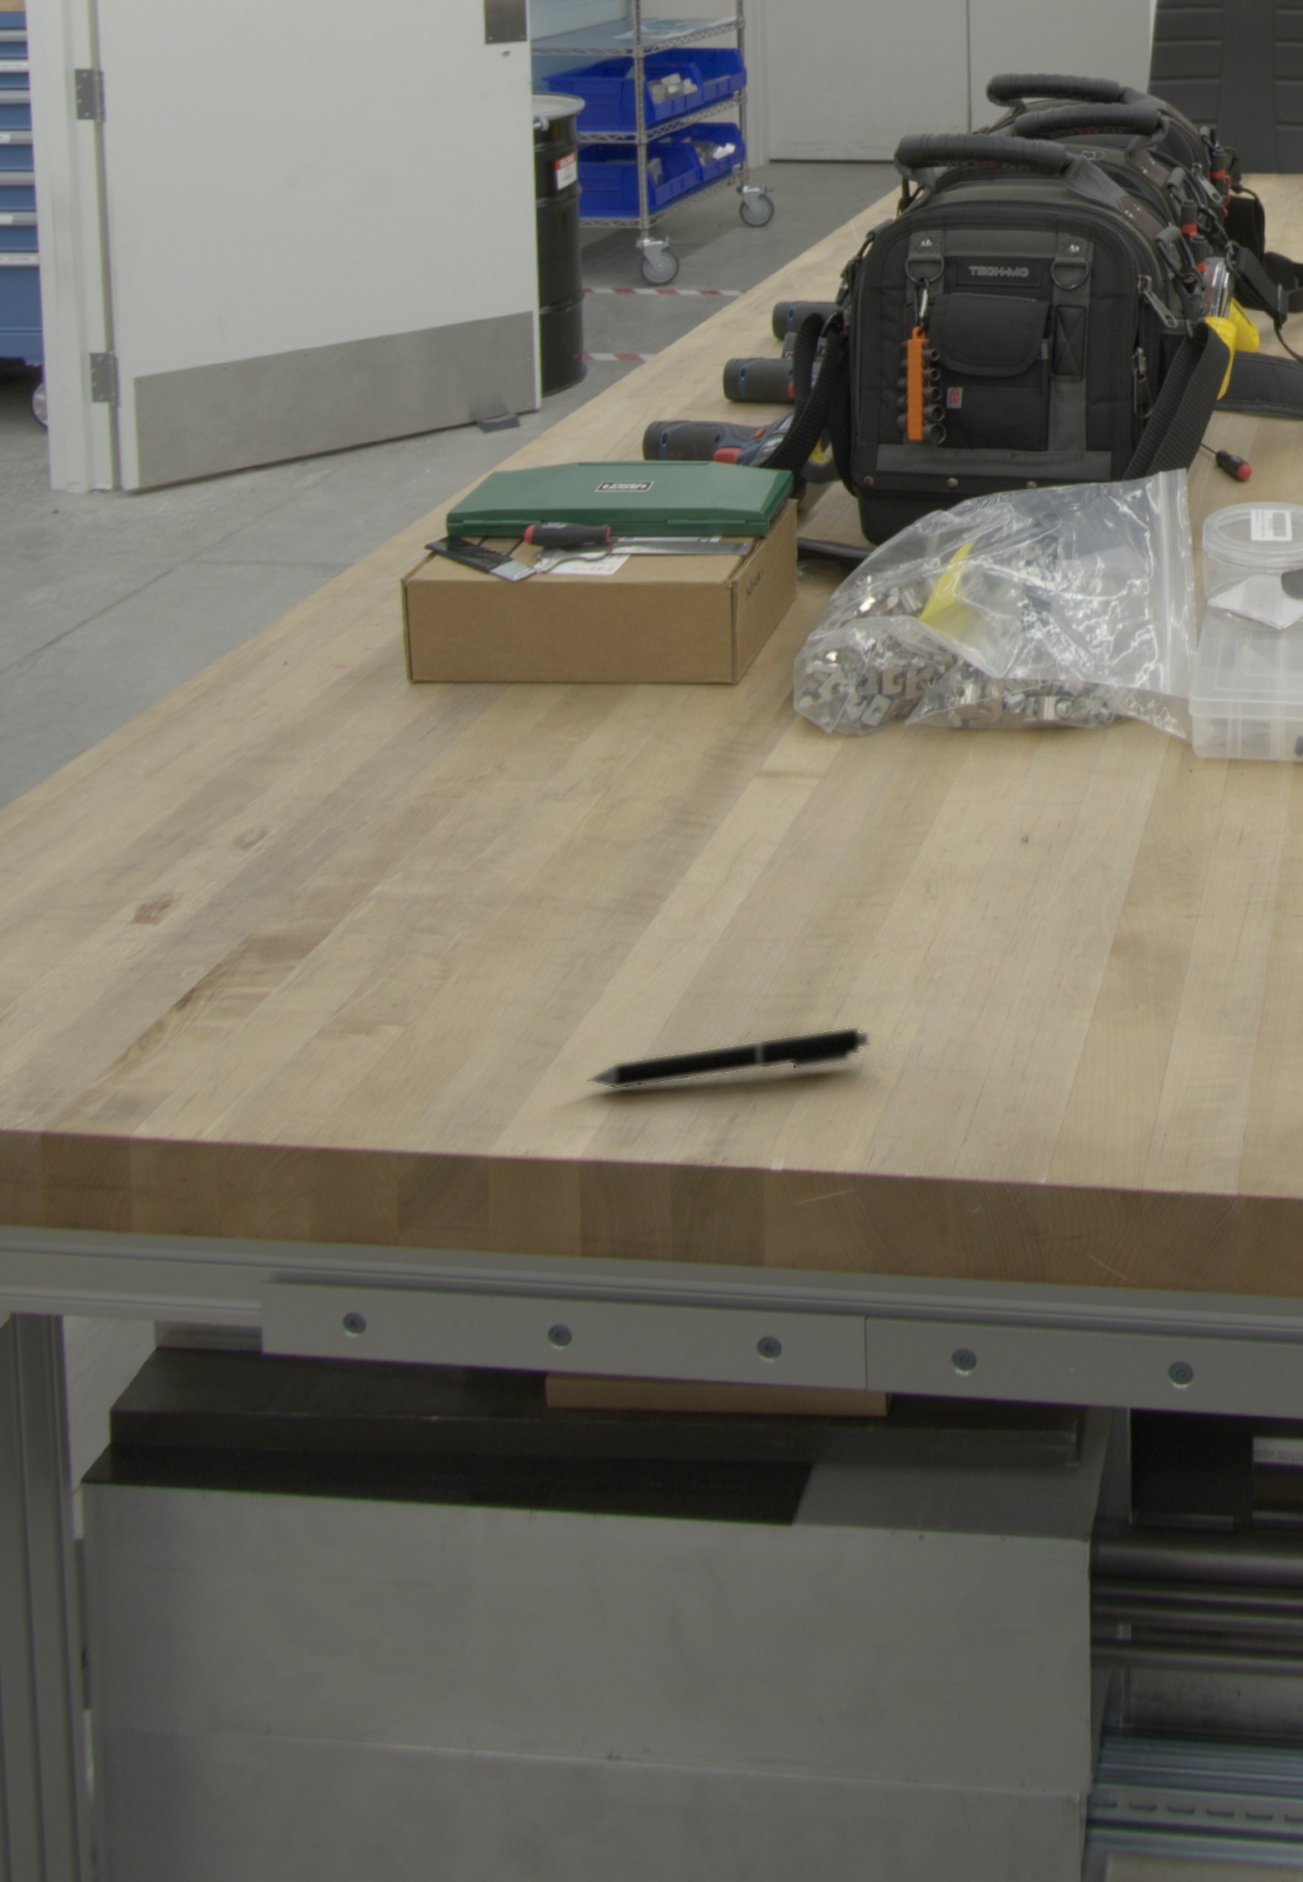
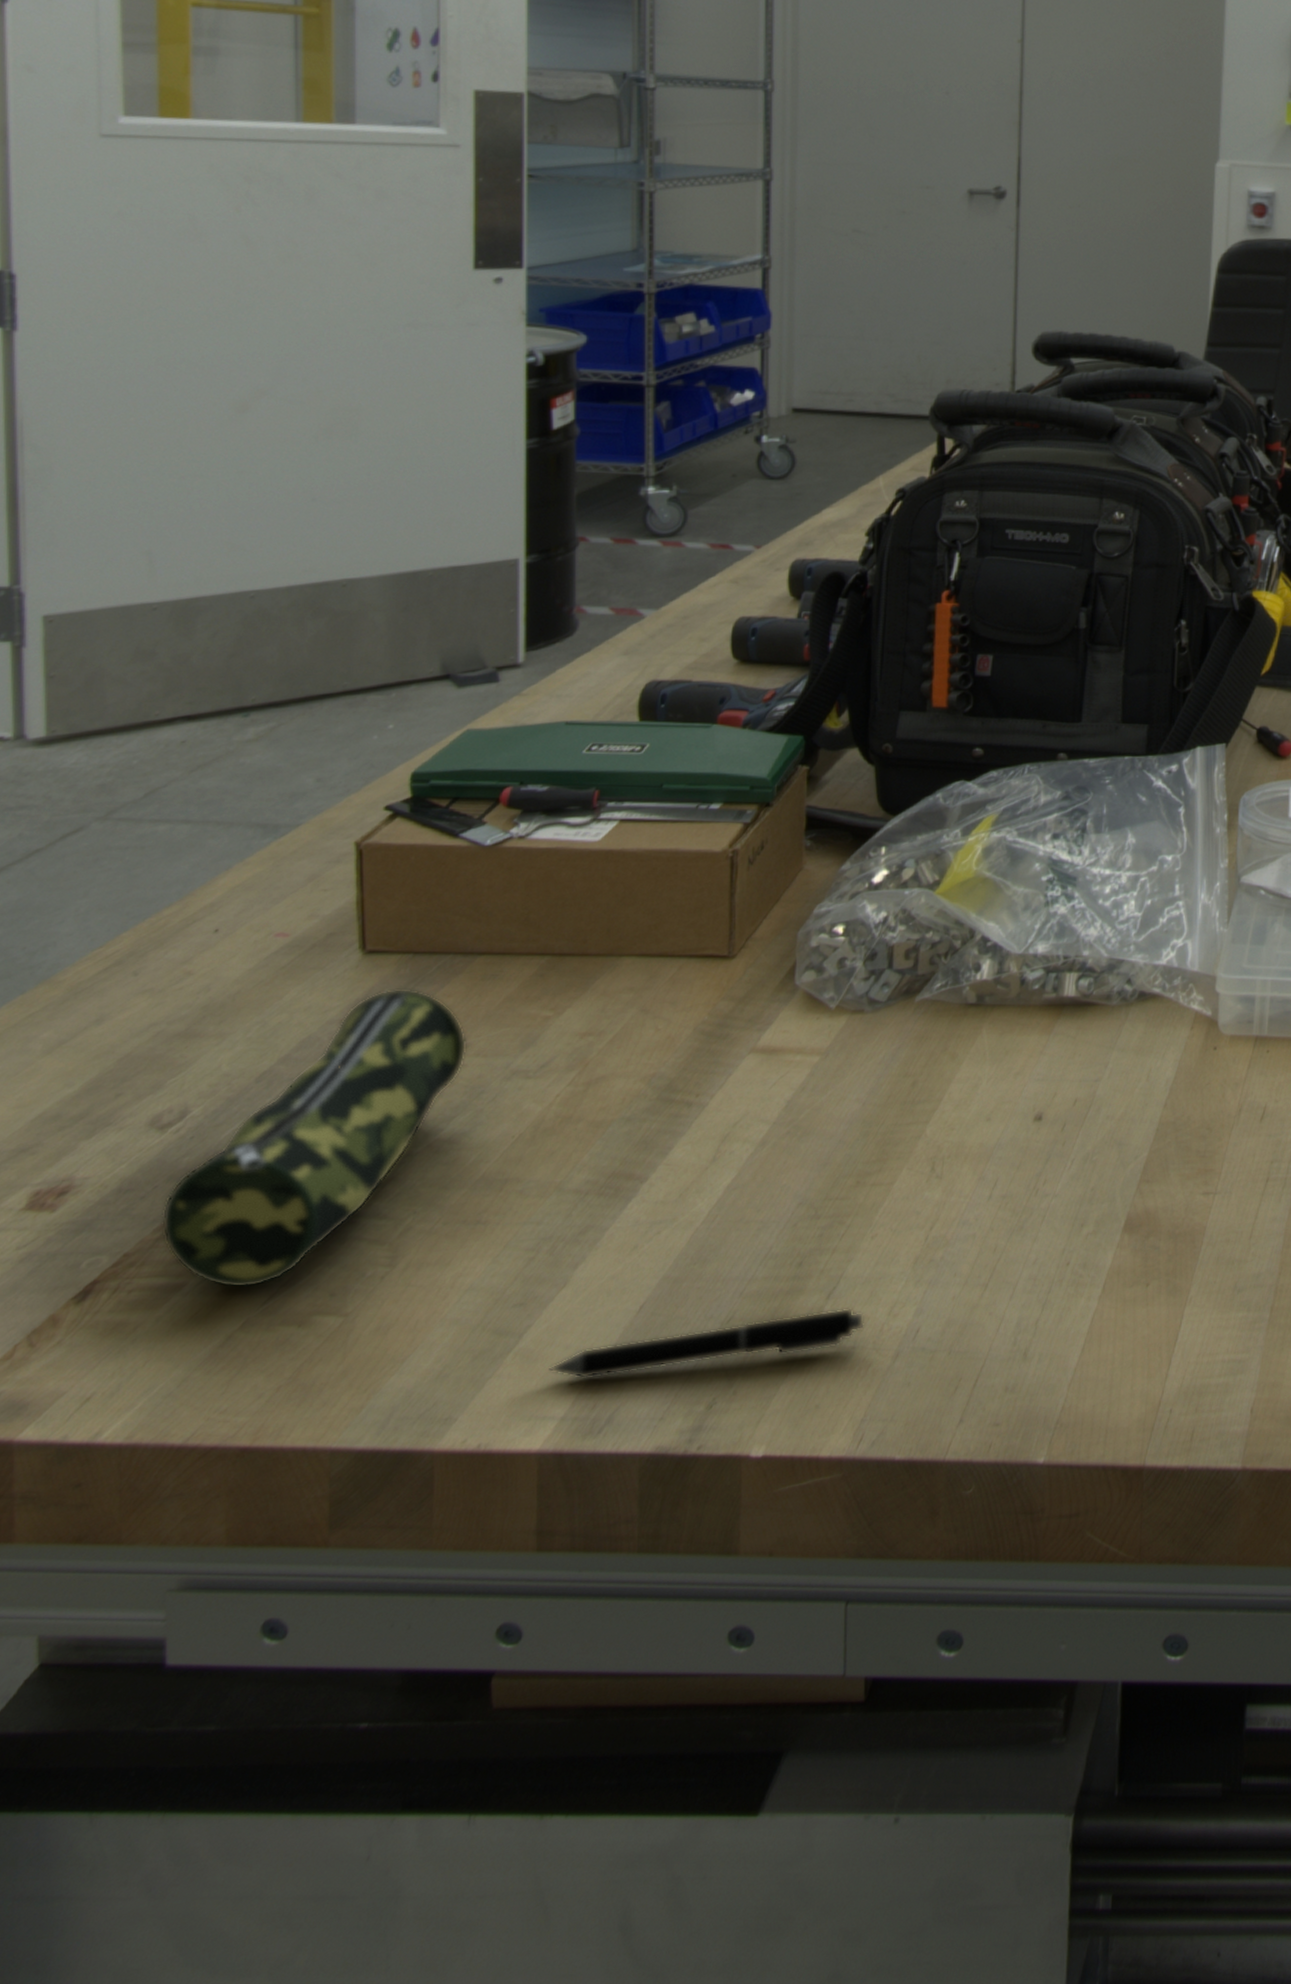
pencil case: none [247,716,504,998] -> present [162,988,467,1288]

